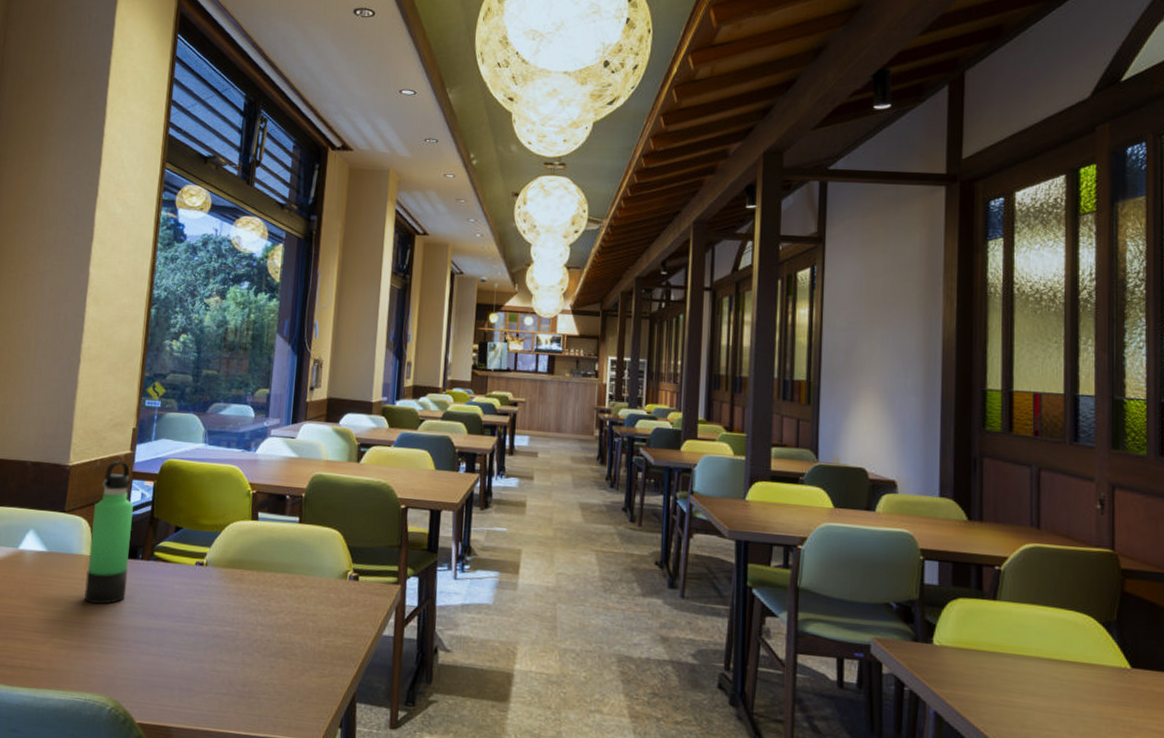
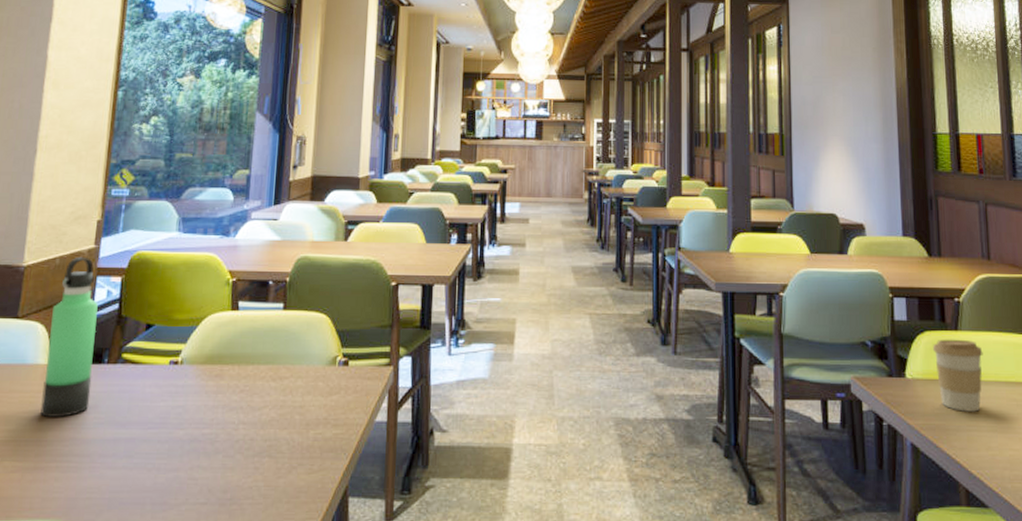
coffee cup: none [966,608,1024,687] -> present [933,339,983,412]

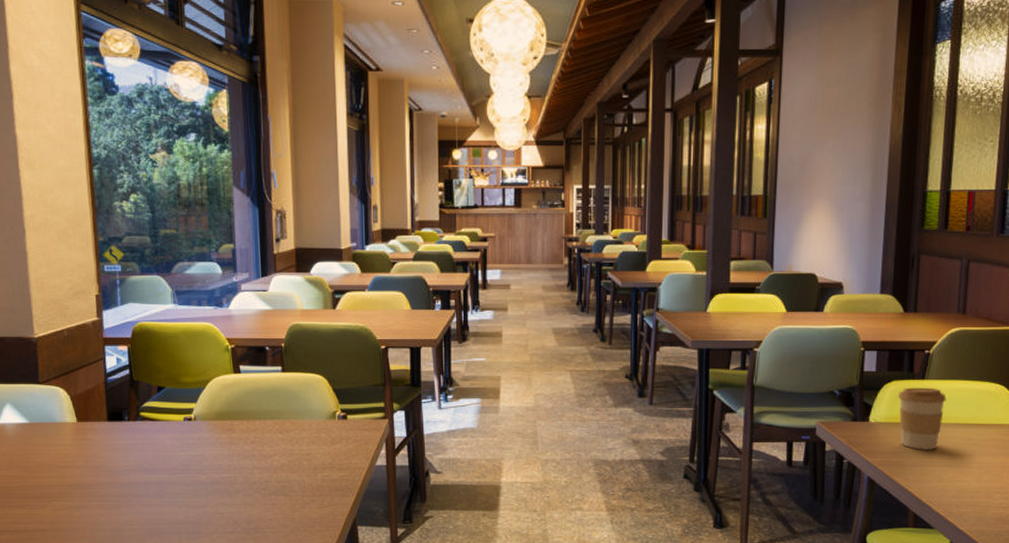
thermos bottle: present [40,257,98,417] -> none [69,329,118,466]

